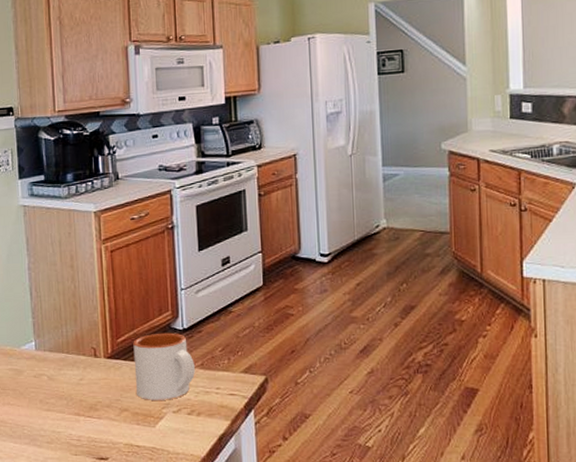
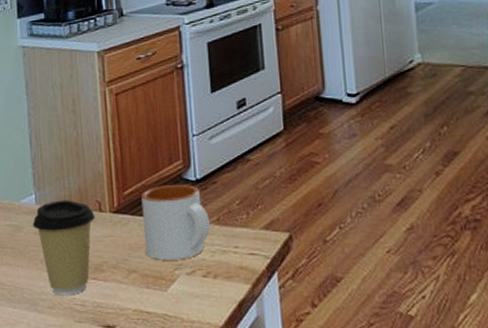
coffee cup: none [32,346,91,432] -> present [32,200,95,296]

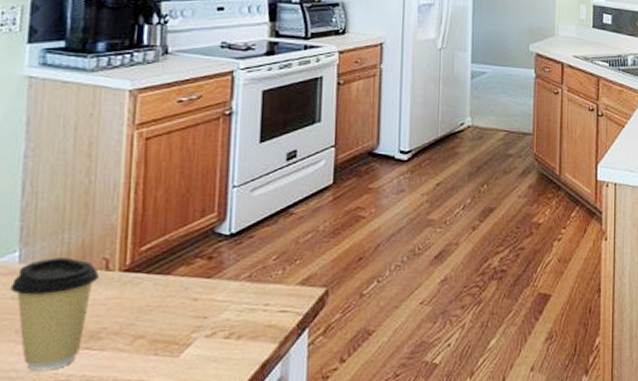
mug: present [141,184,210,260] -> none [159,238,240,323]

